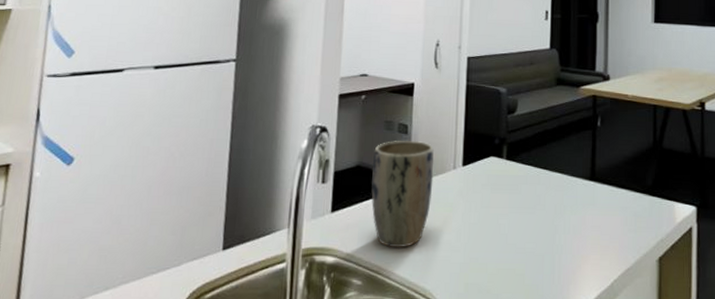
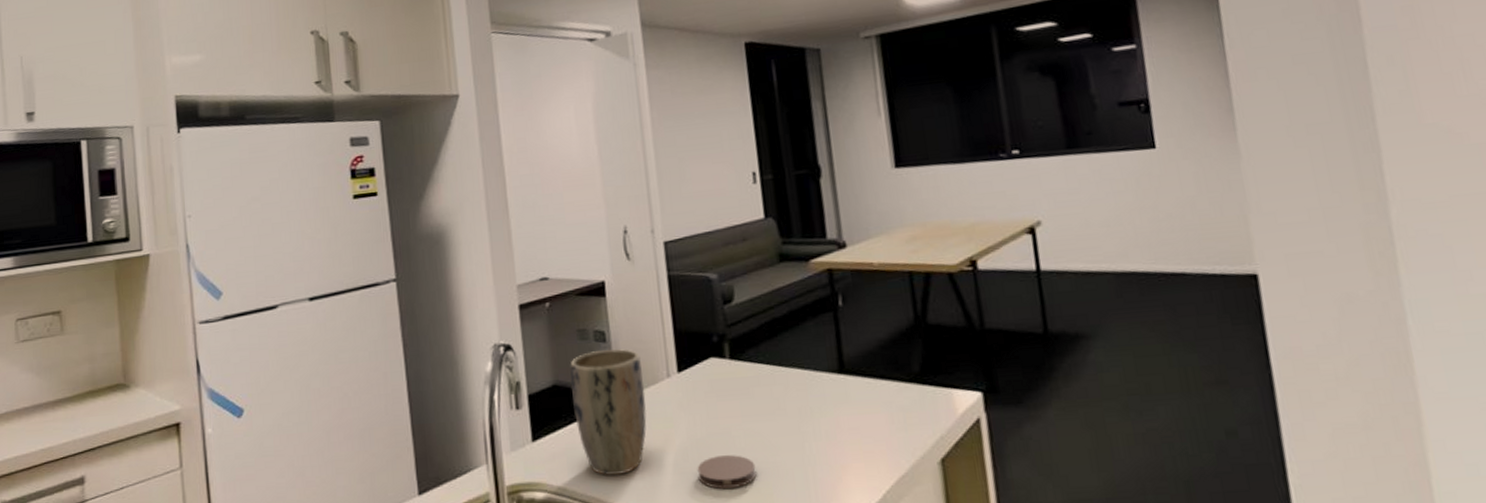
coaster: none [466,239,514,267] -> present [697,455,757,489]

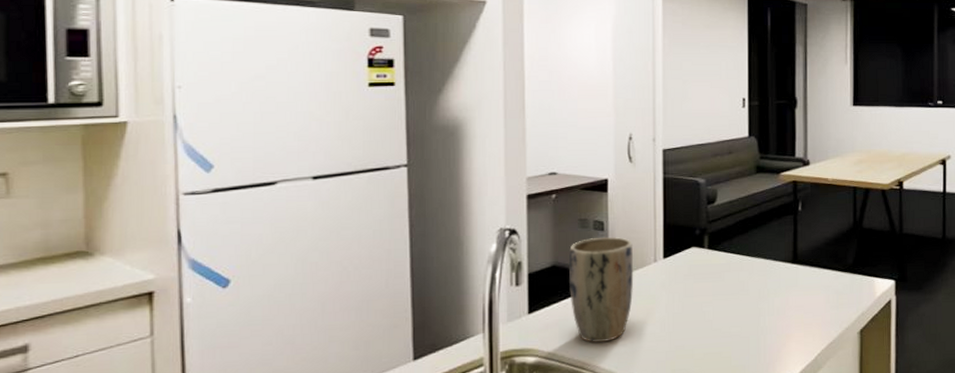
coaster: present [697,455,757,489] -> none [671,326,720,353]

